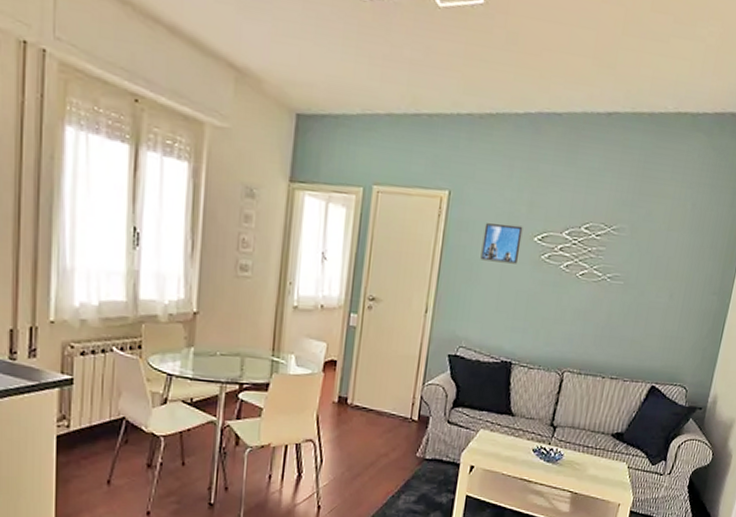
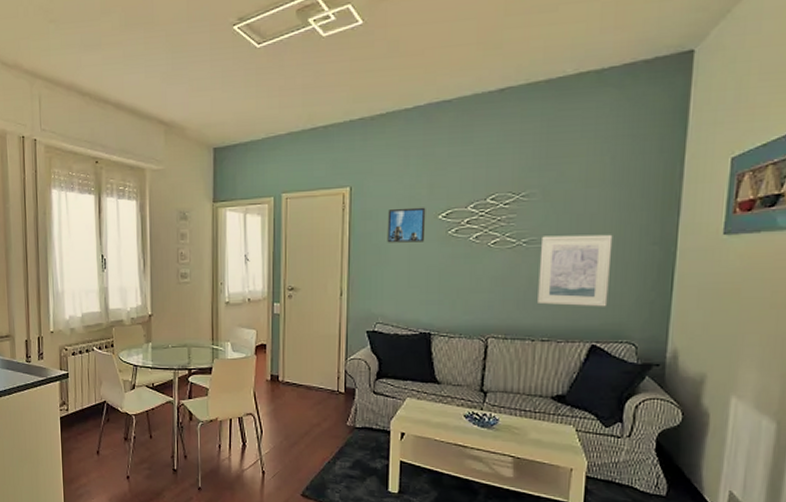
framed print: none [612,273,683,350] -> present [538,234,613,307]

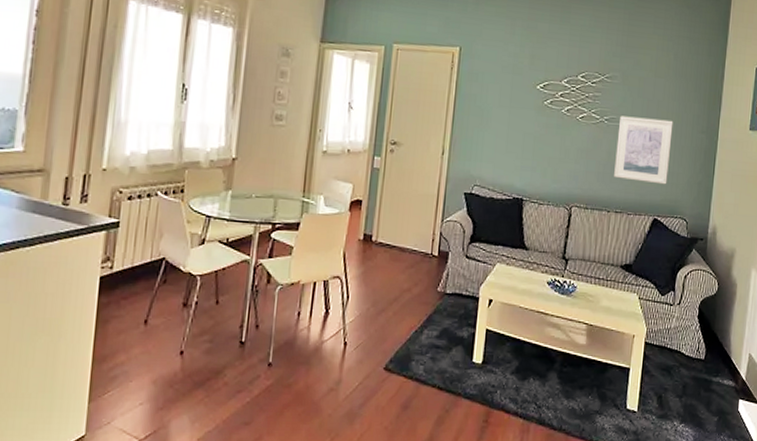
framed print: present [387,207,426,243] -> none [490,74,527,109]

